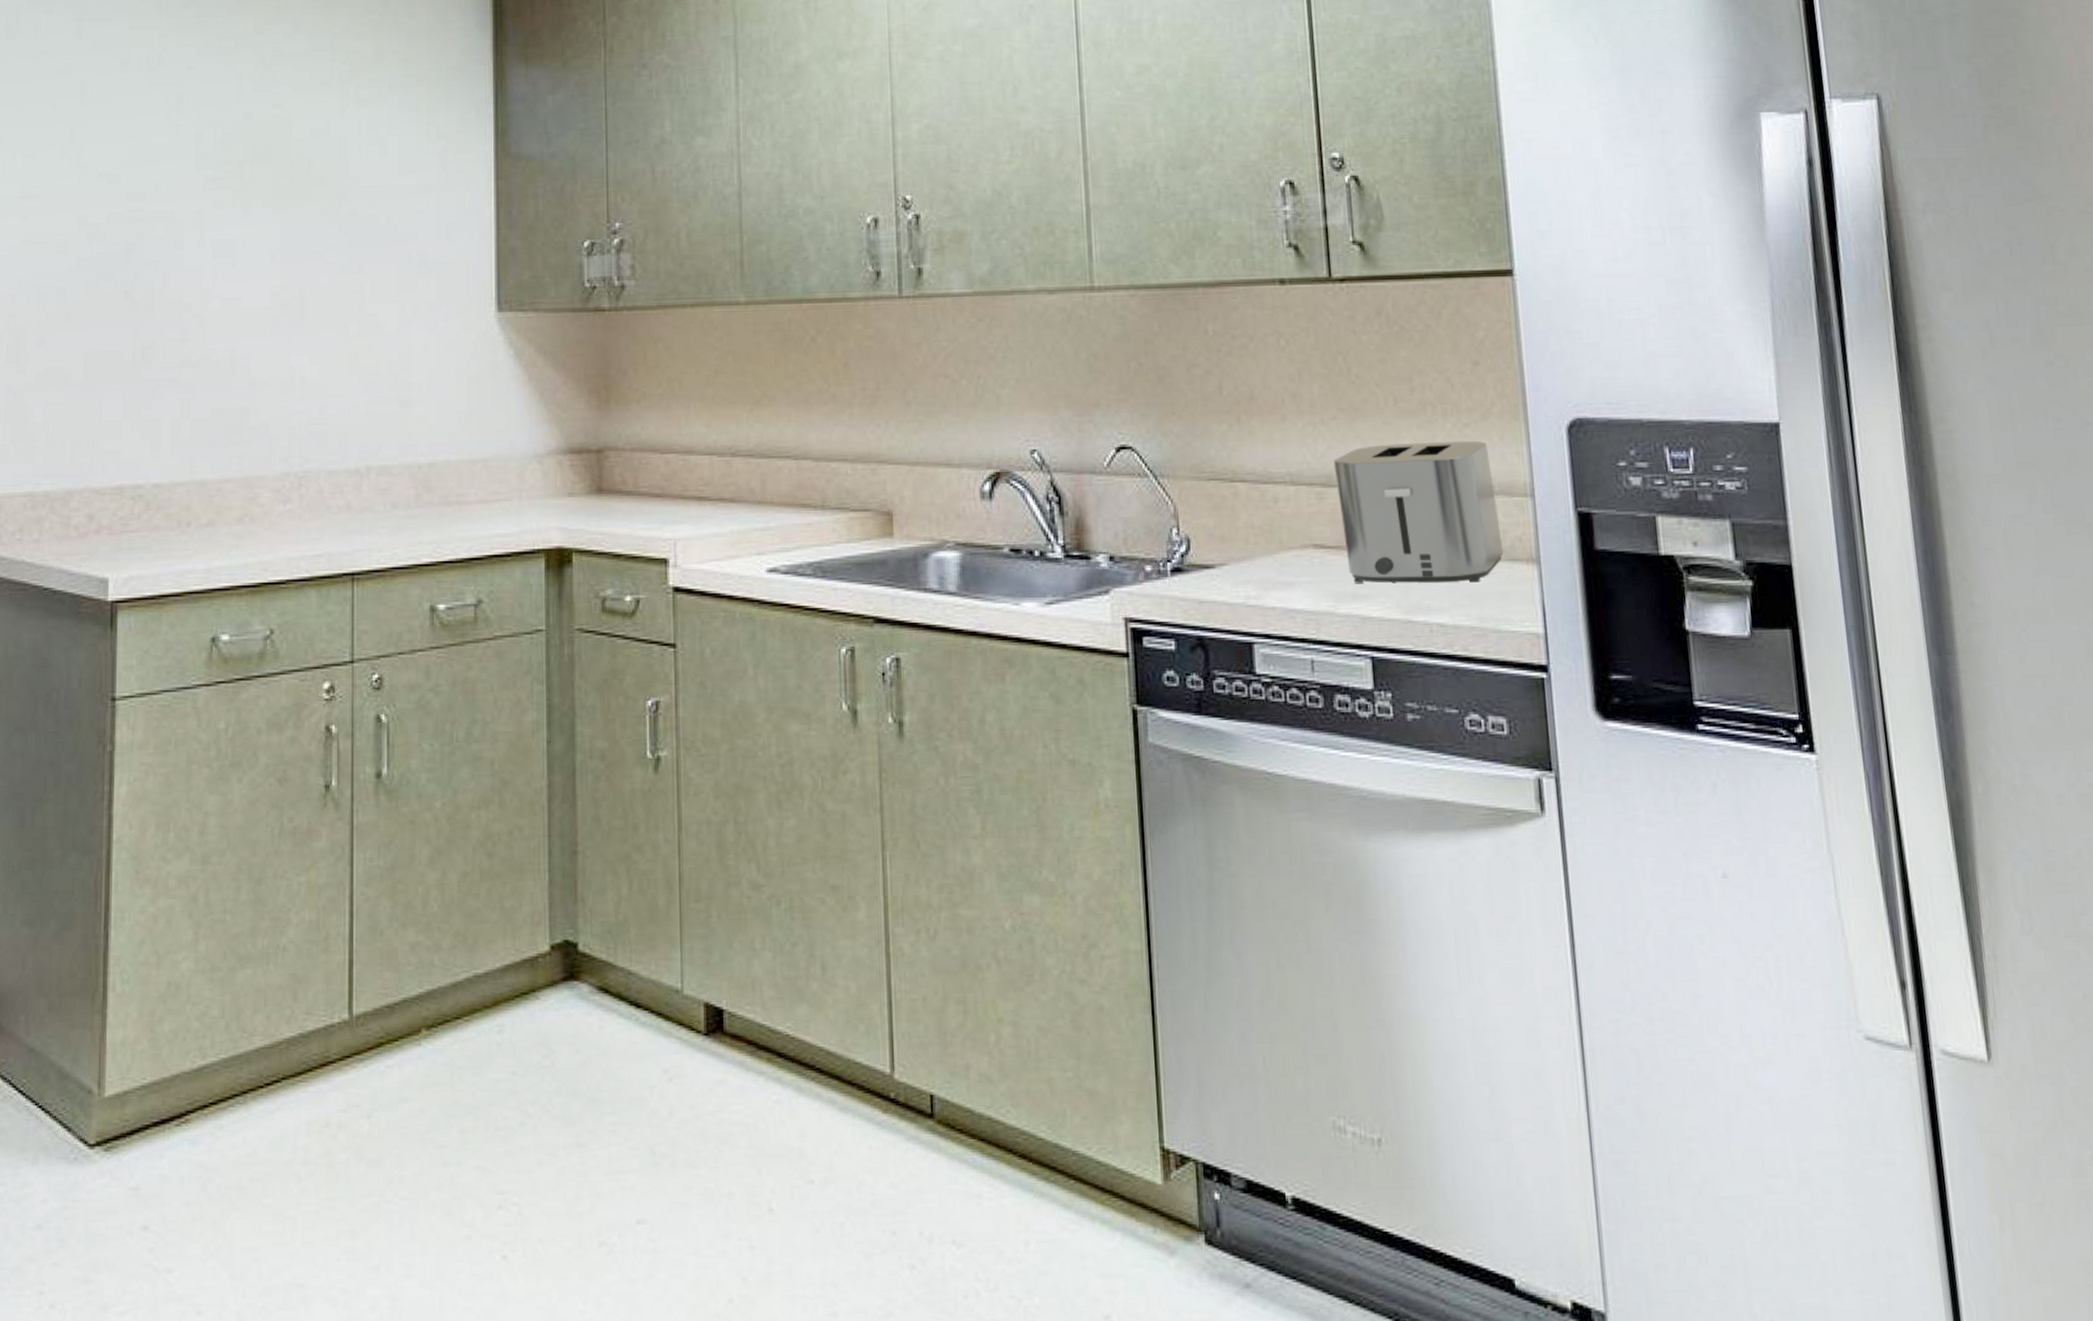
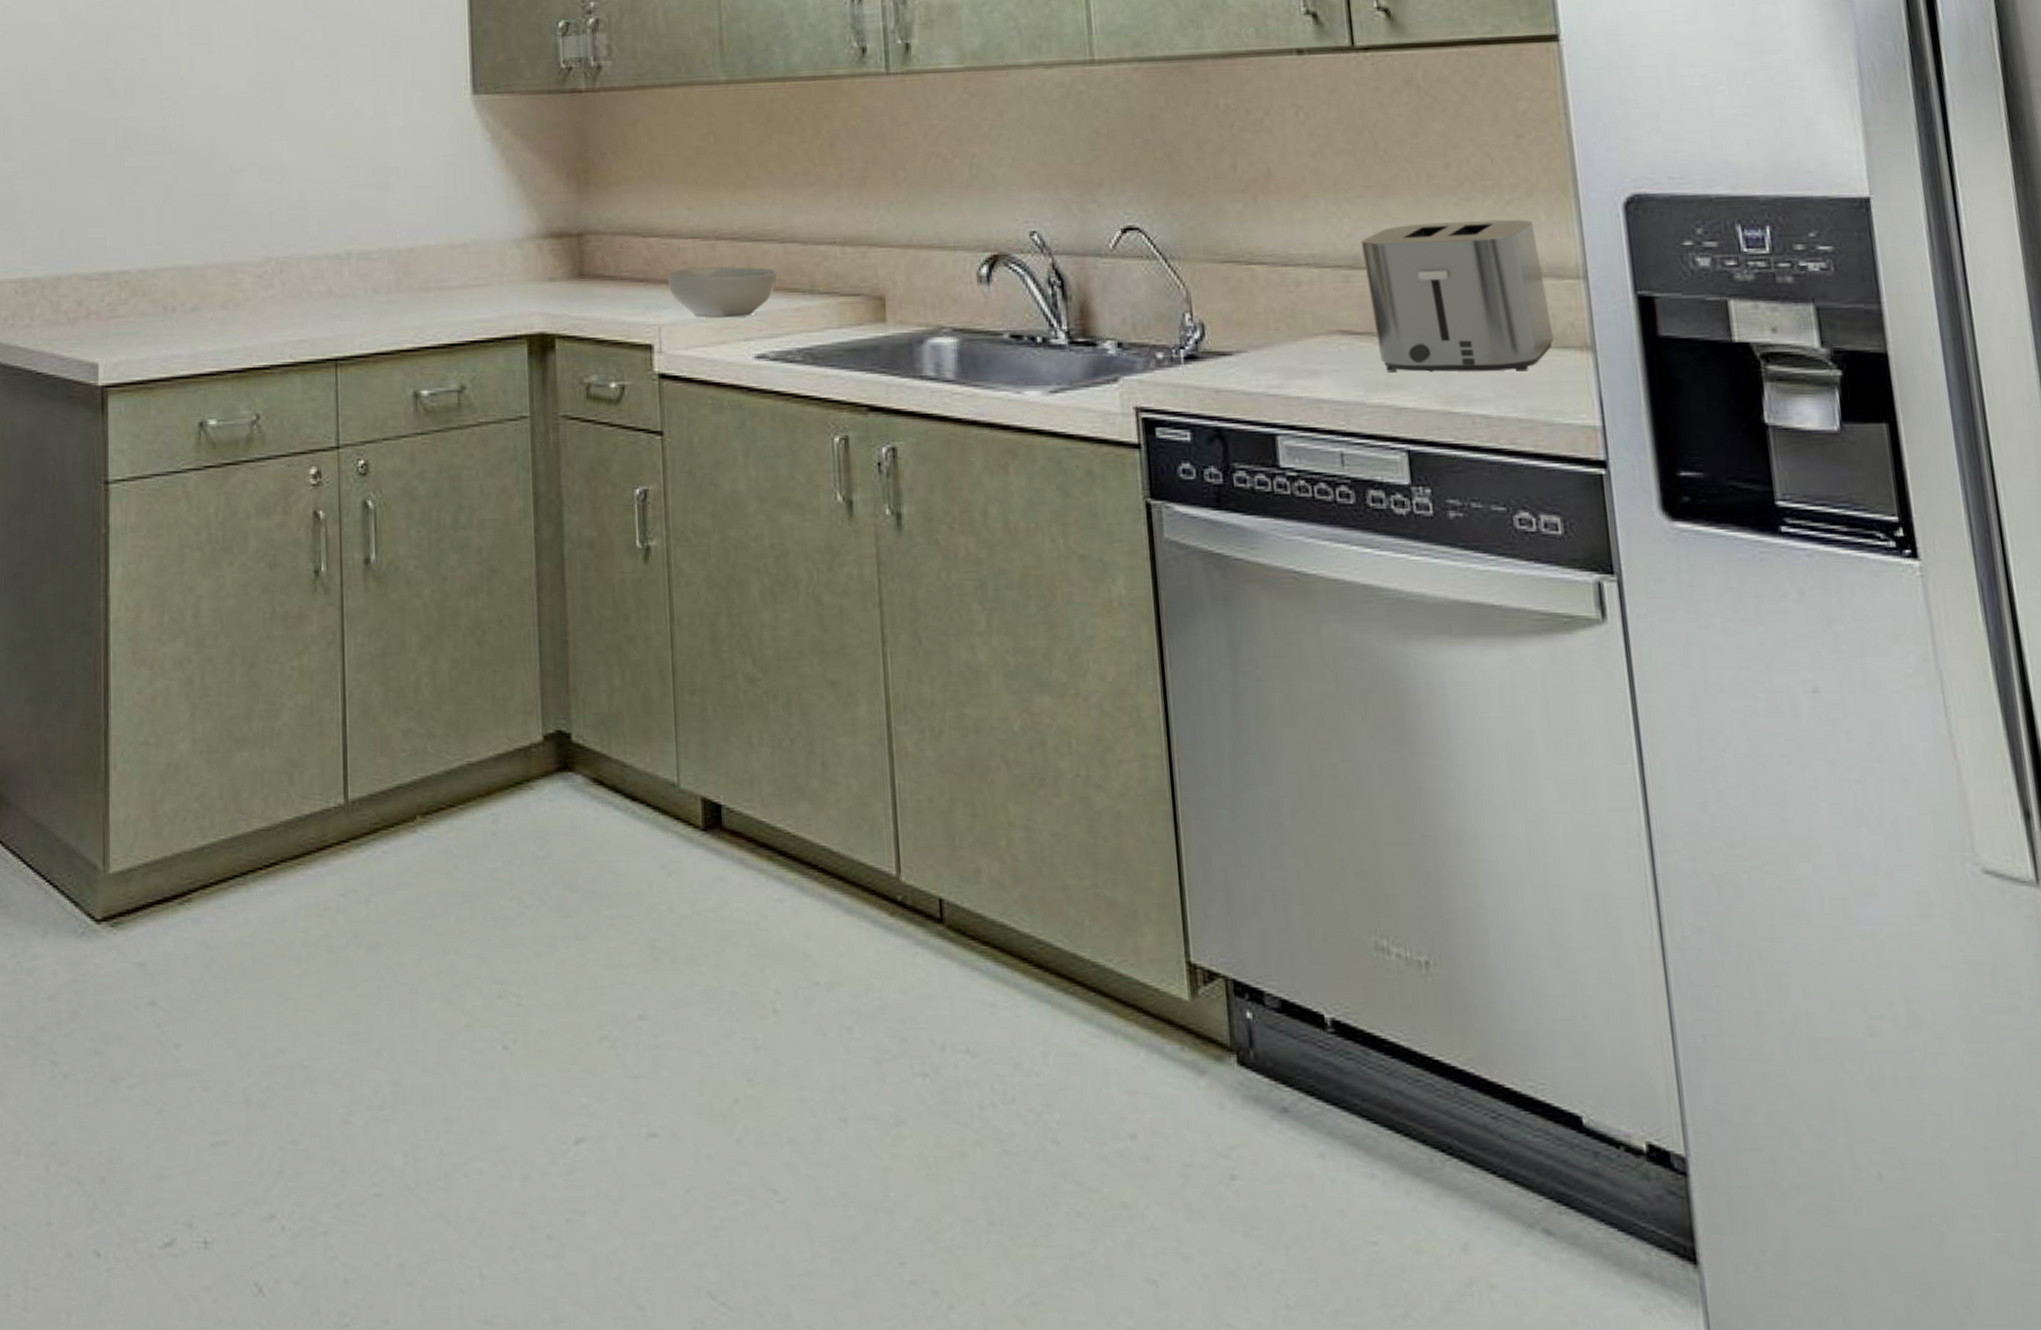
bowl: none [683,482,791,533] -> present [666,266,778,319]

